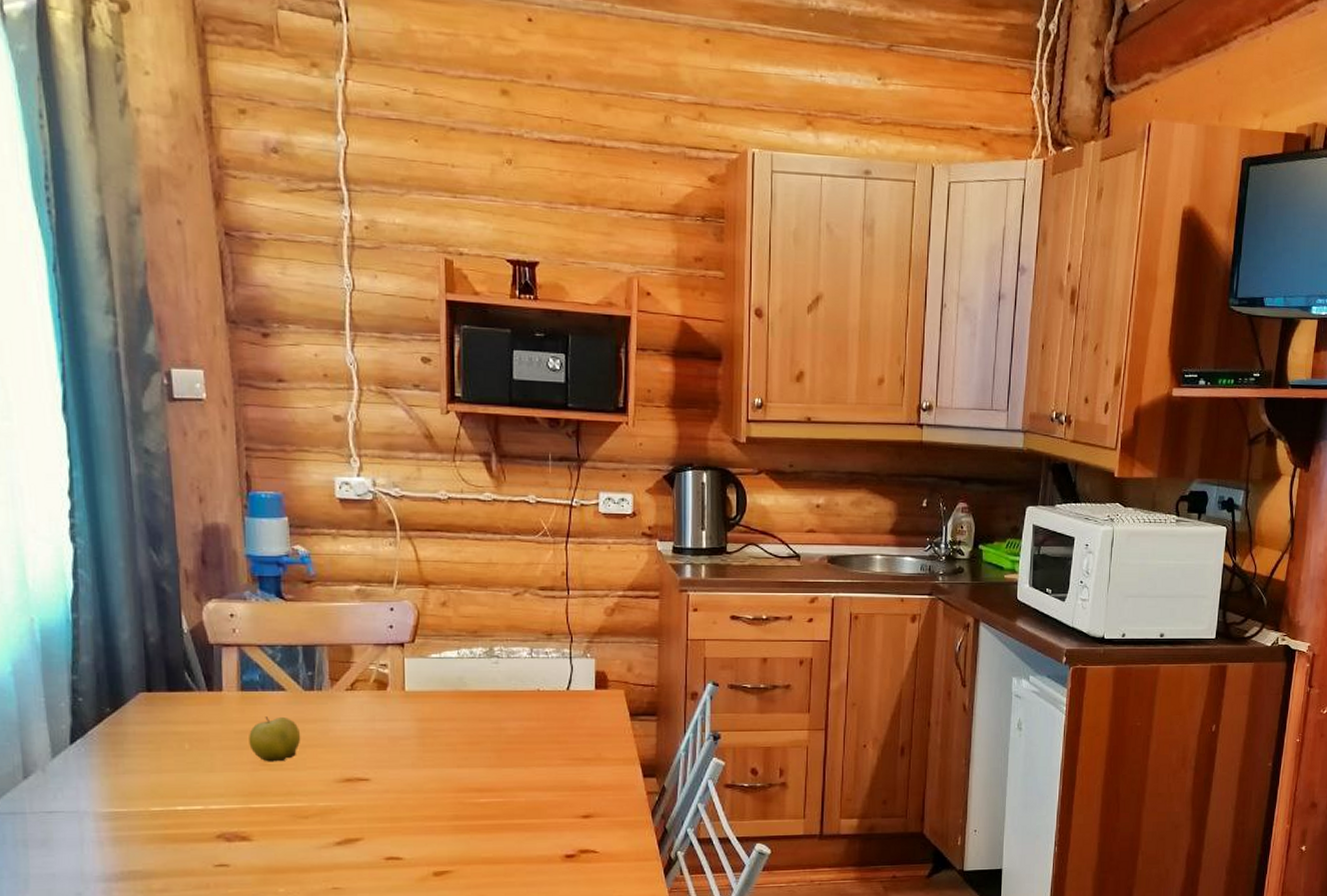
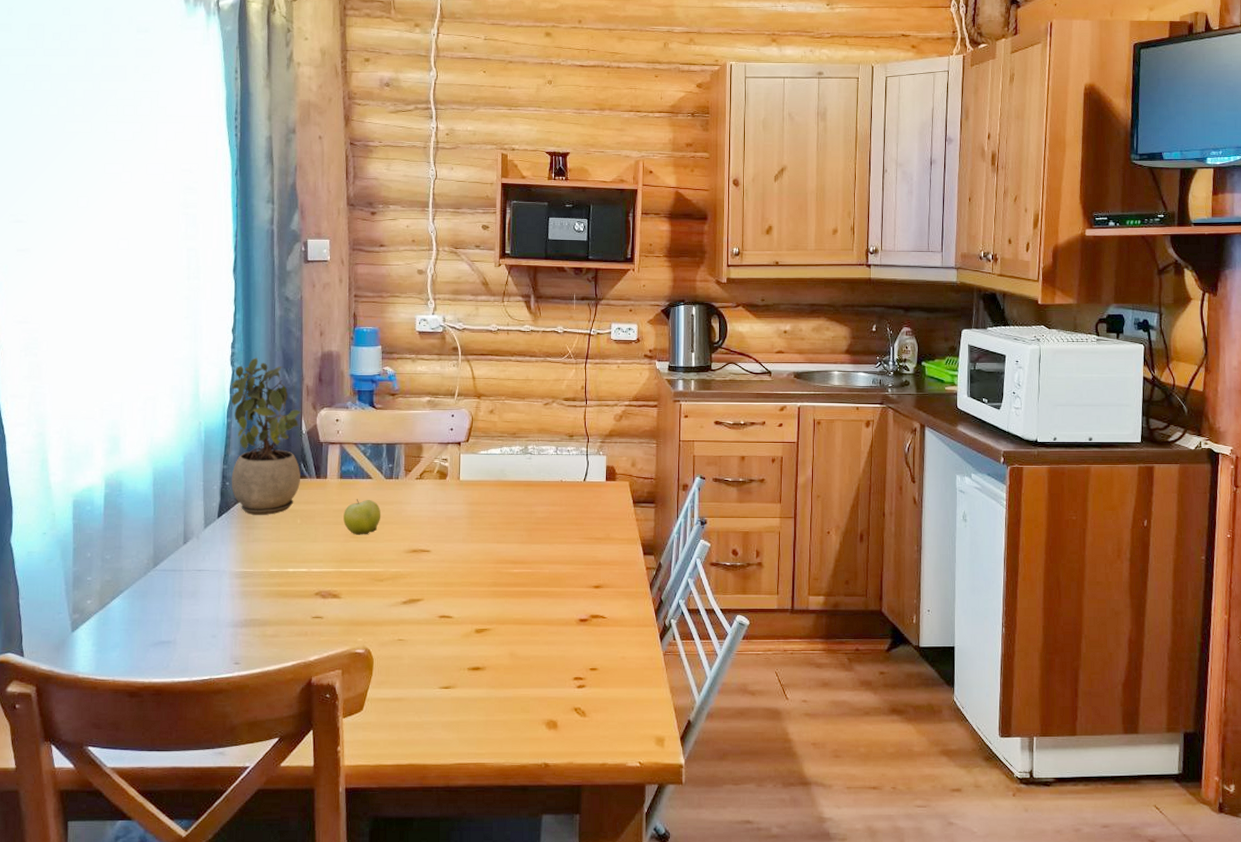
potted plant: none [73,531,185,739] -> present [231,358,302,515]

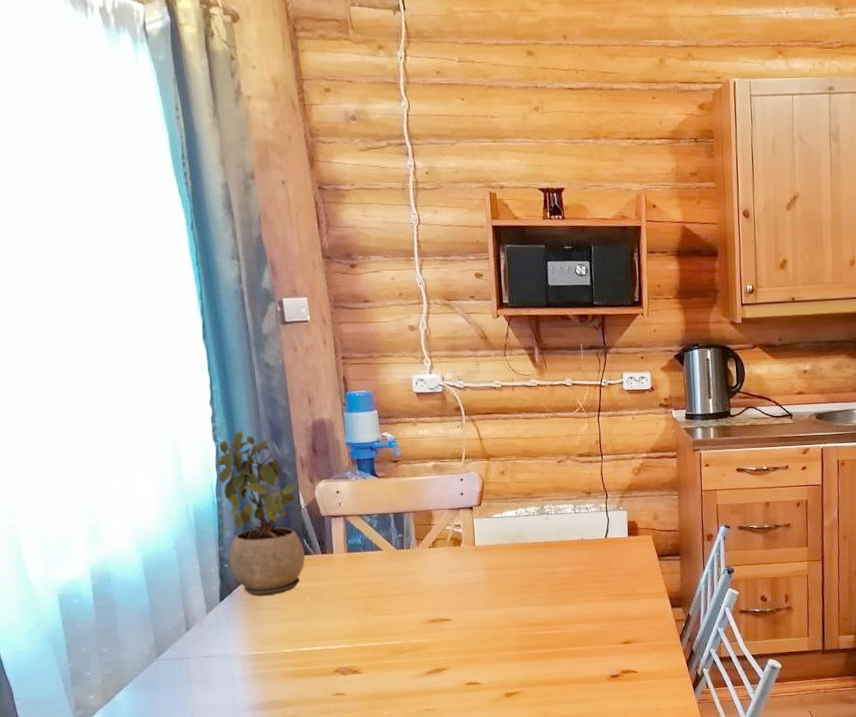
fruit: present [343,499,381,535] -> none [355,572,396,609]

